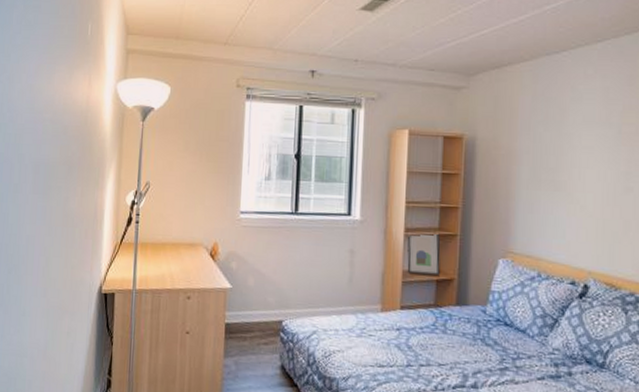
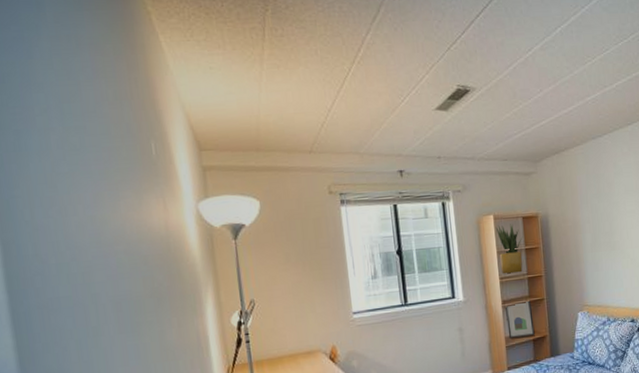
planter: none [409,141,440,200] -> present [495,223,523,275]

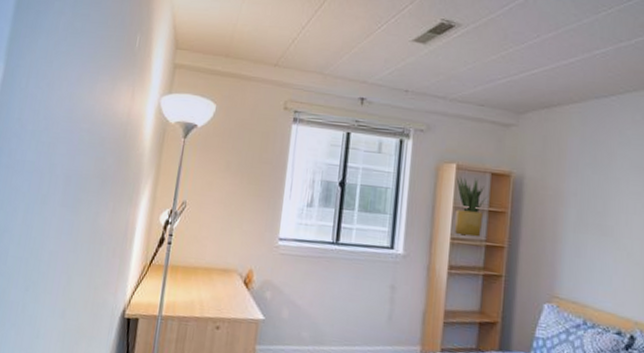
picture frame: present [506,300,535,338] -> none [449,273,485,318]

